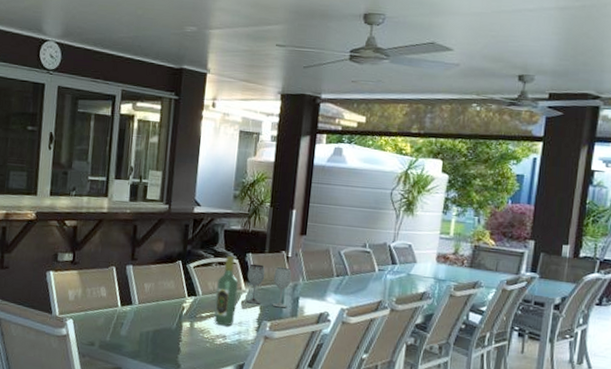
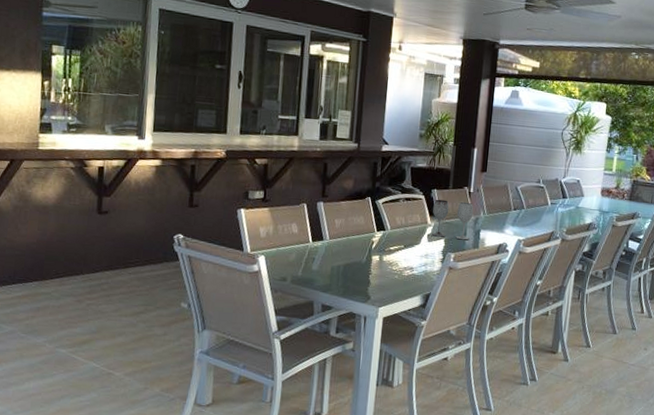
wine bottle: present [214,256,239,326] -> none [402,192,425,259]

